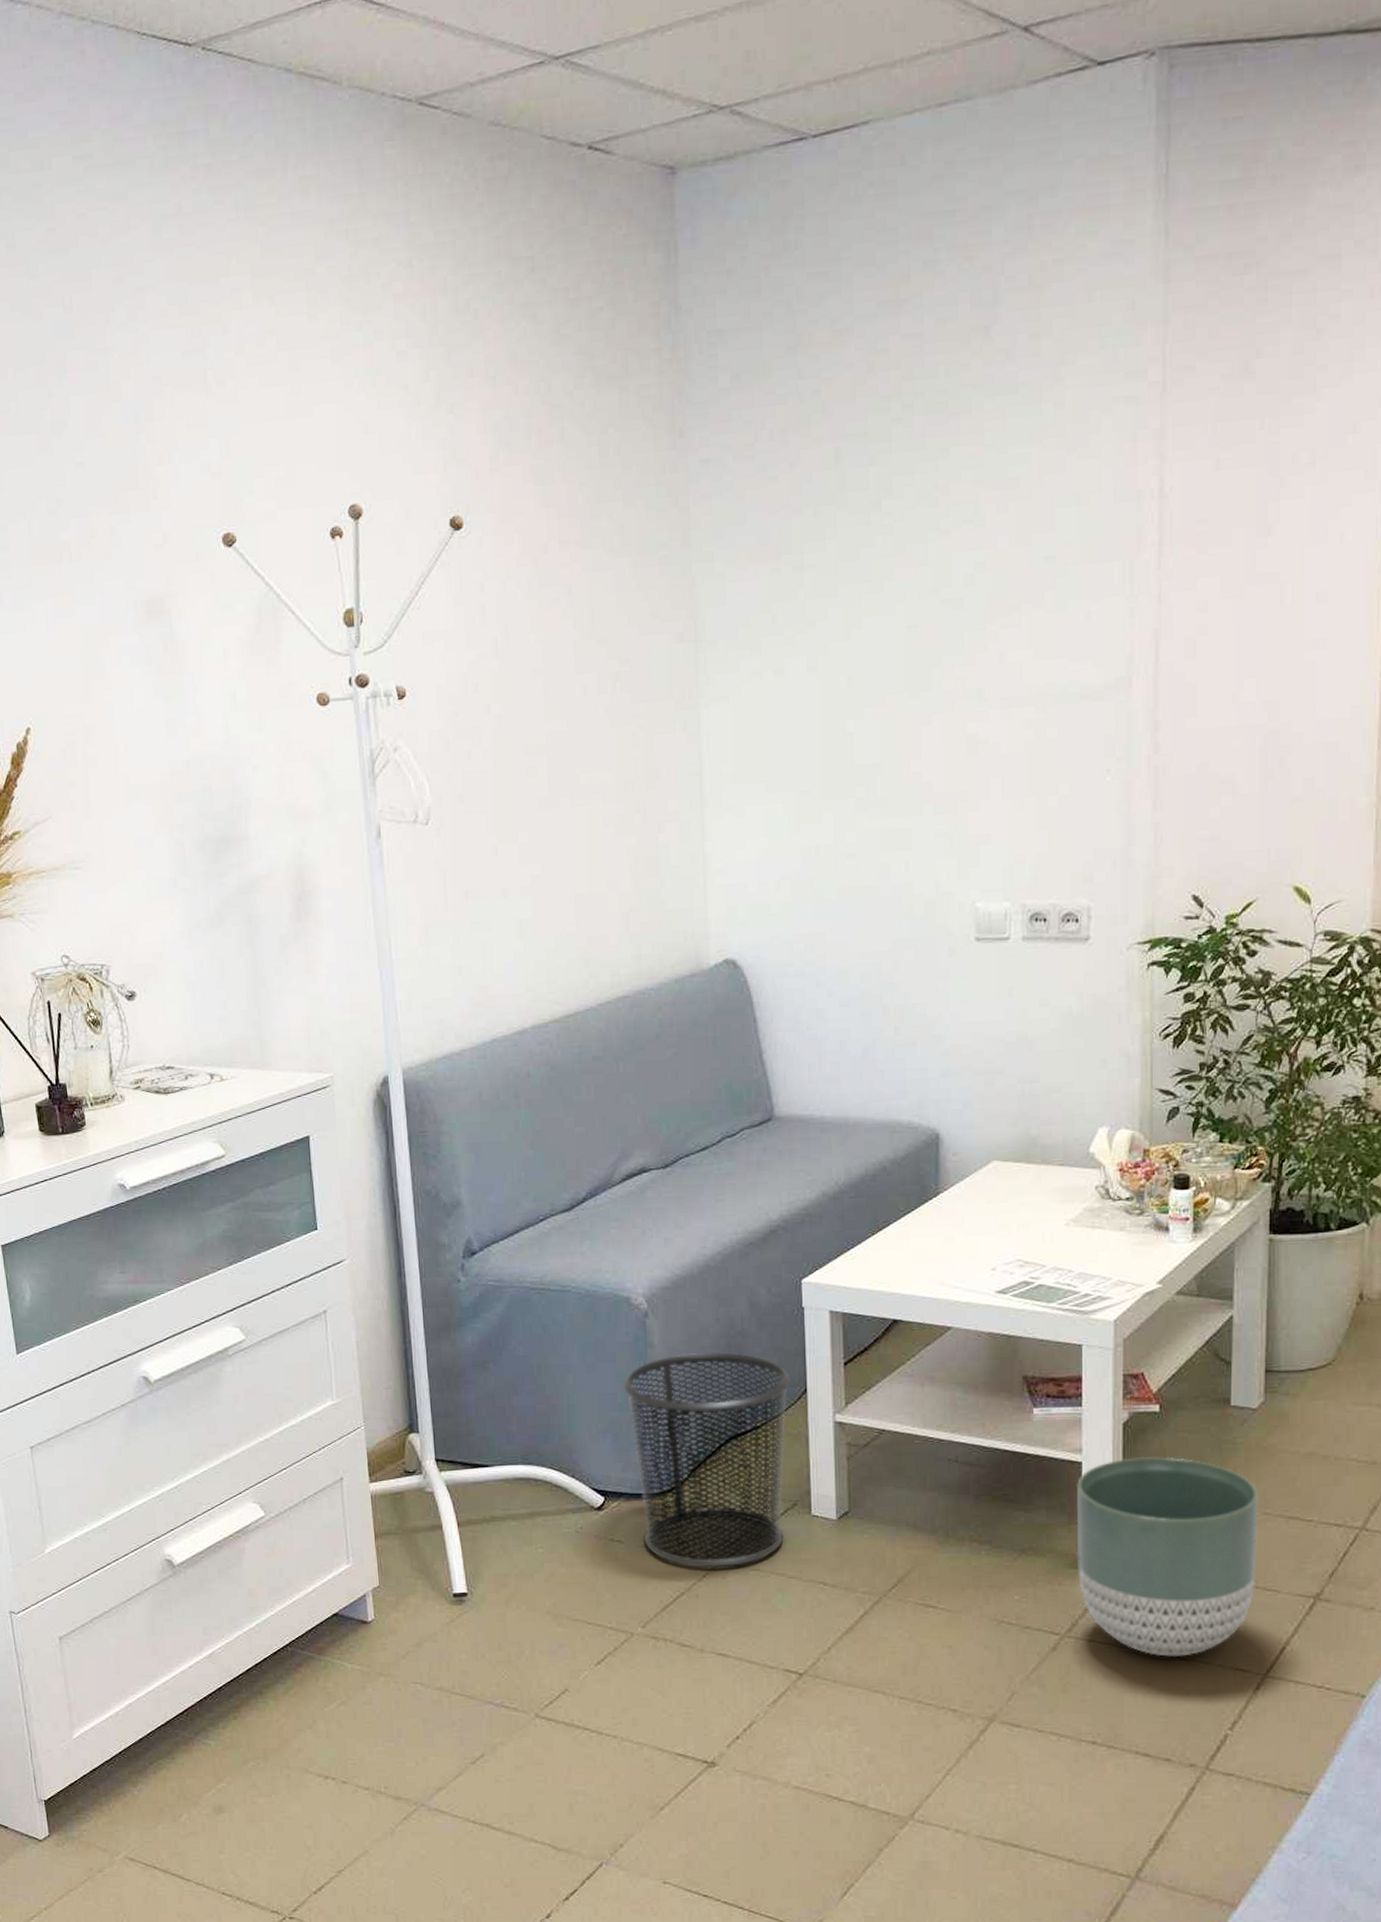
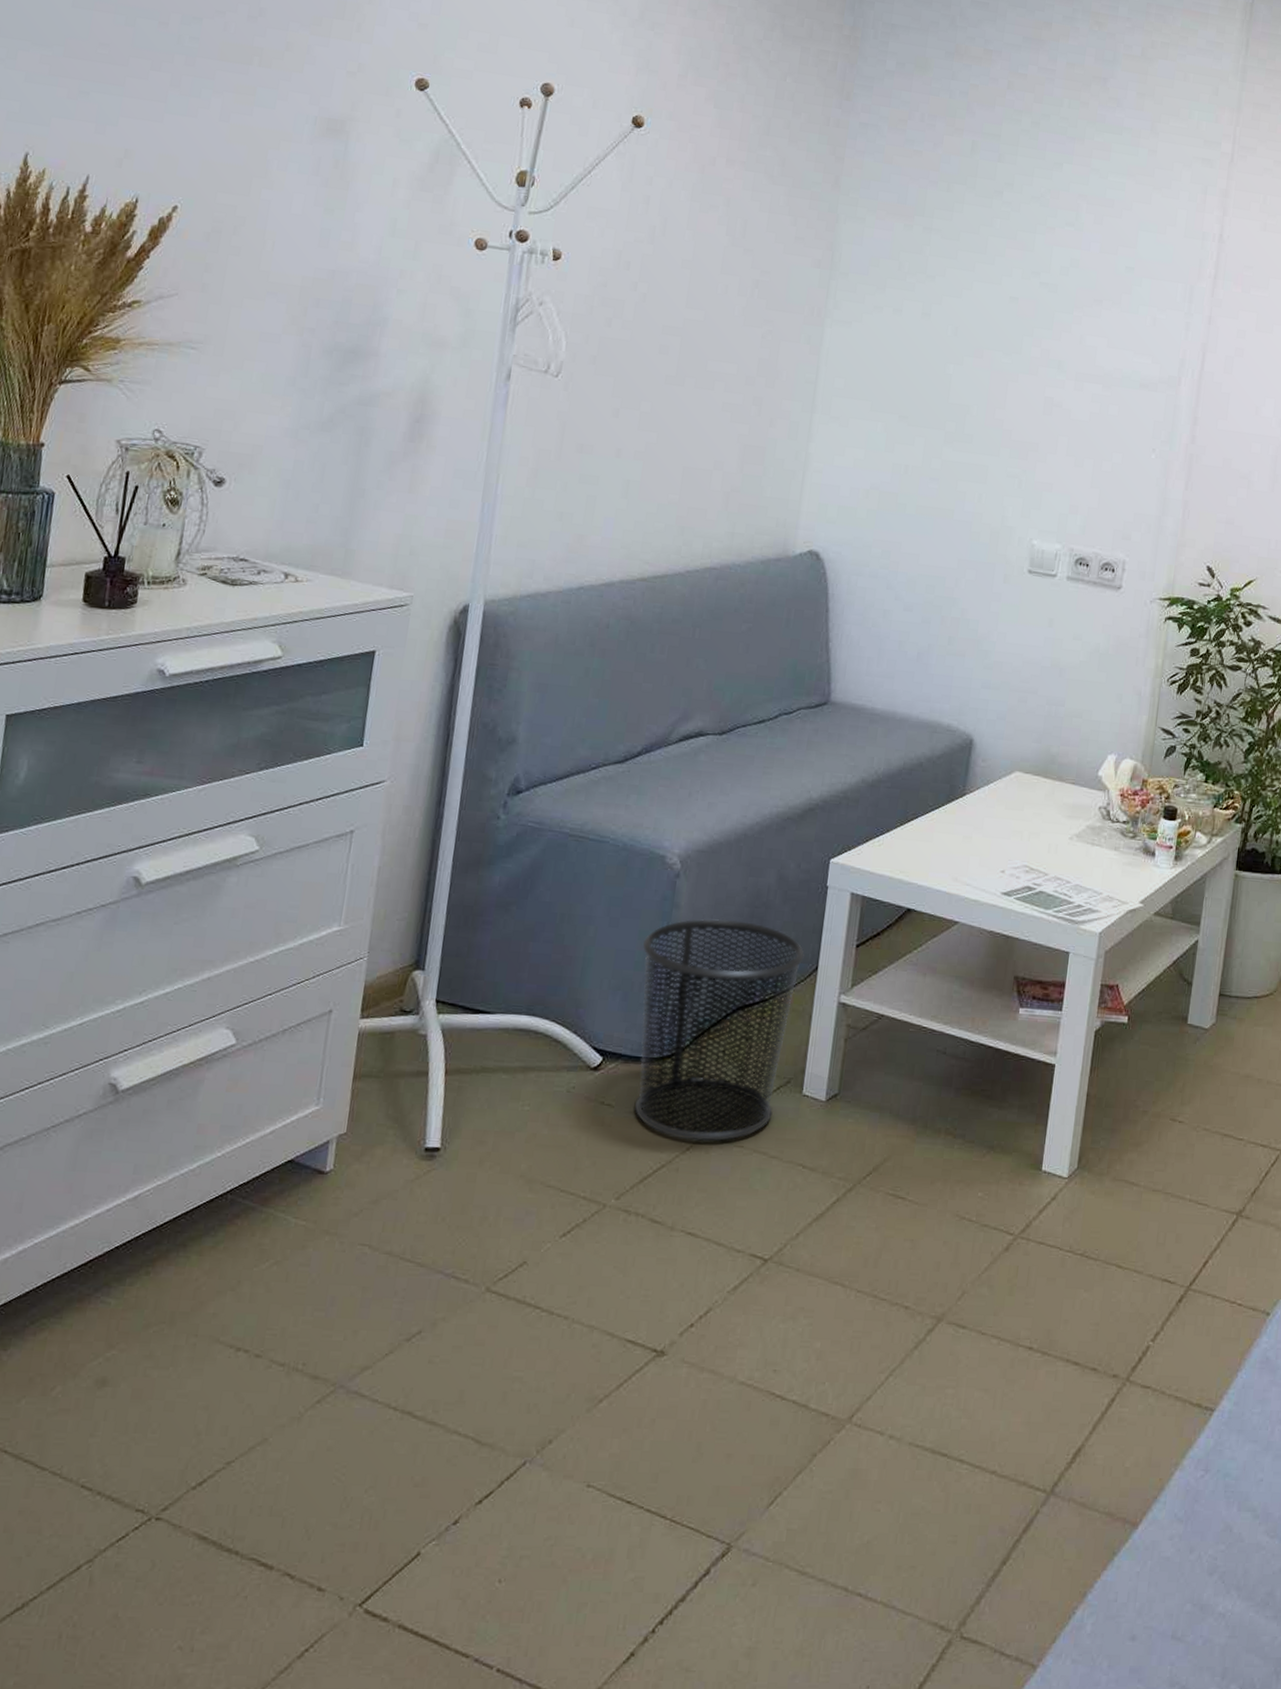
planter: present [1076,1457,1258,1657] -> none [1037,1065,1201,1265]

